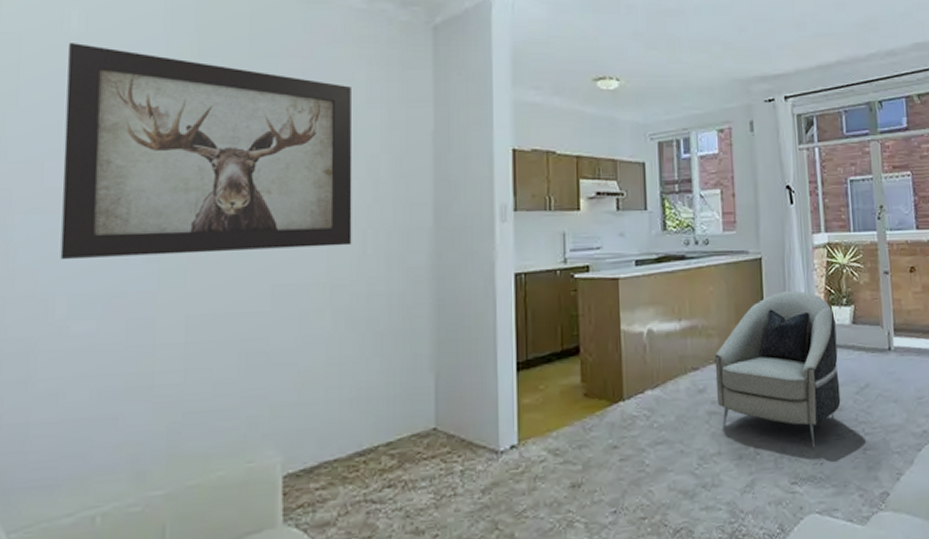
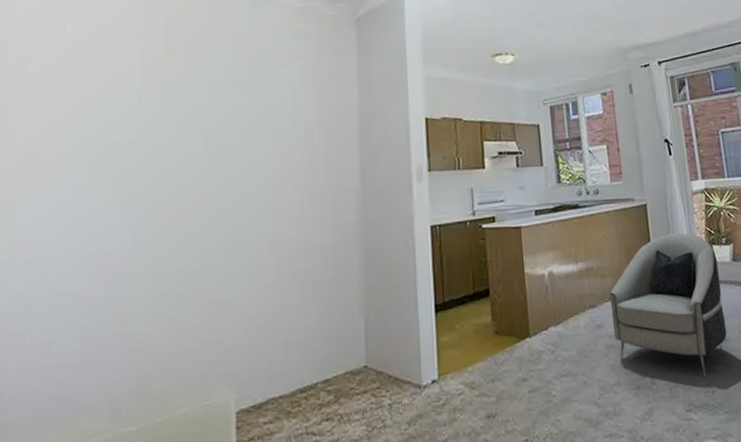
wall art: present [60,43,353,260] -> none [54,48,292,228]

